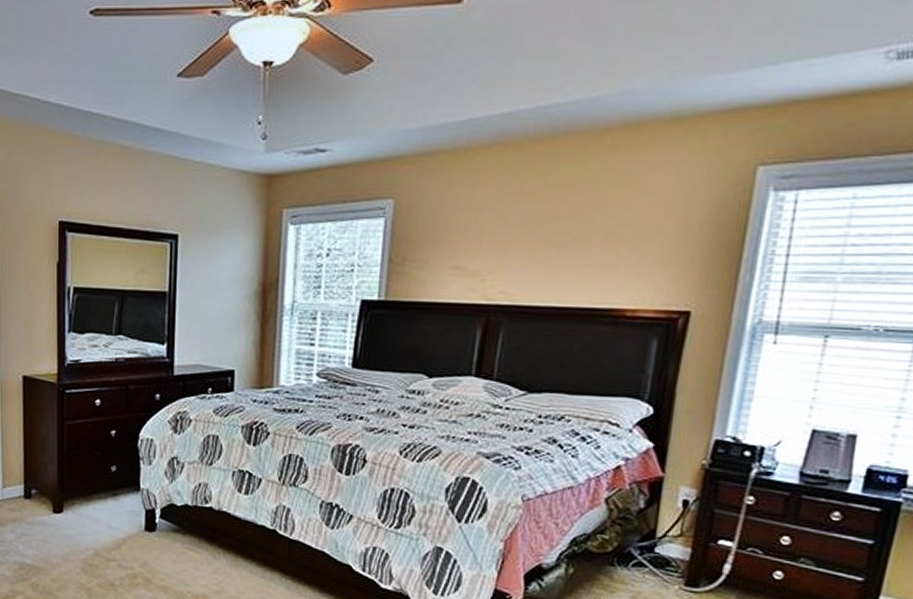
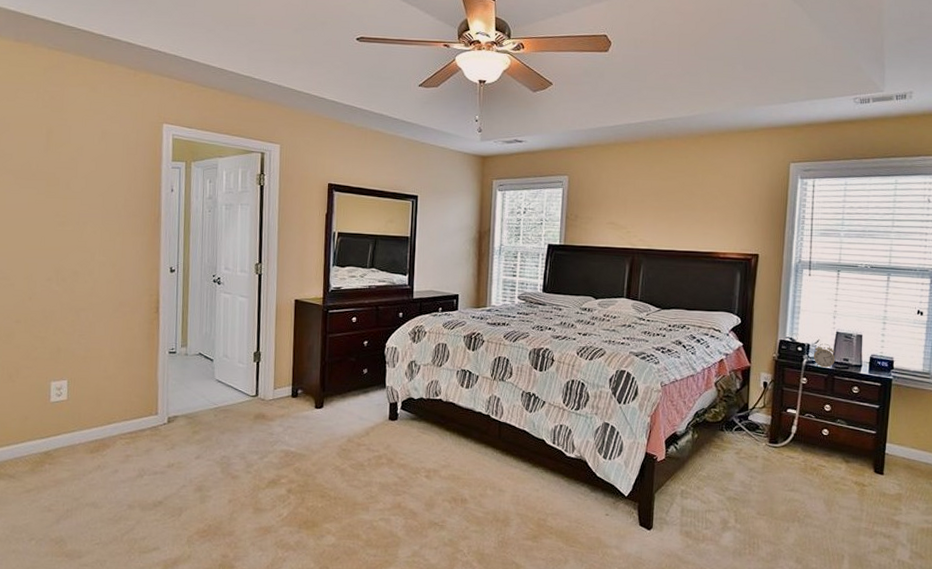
alarm clock: none [768,446,806,483] -> present [813,343,835,368]

